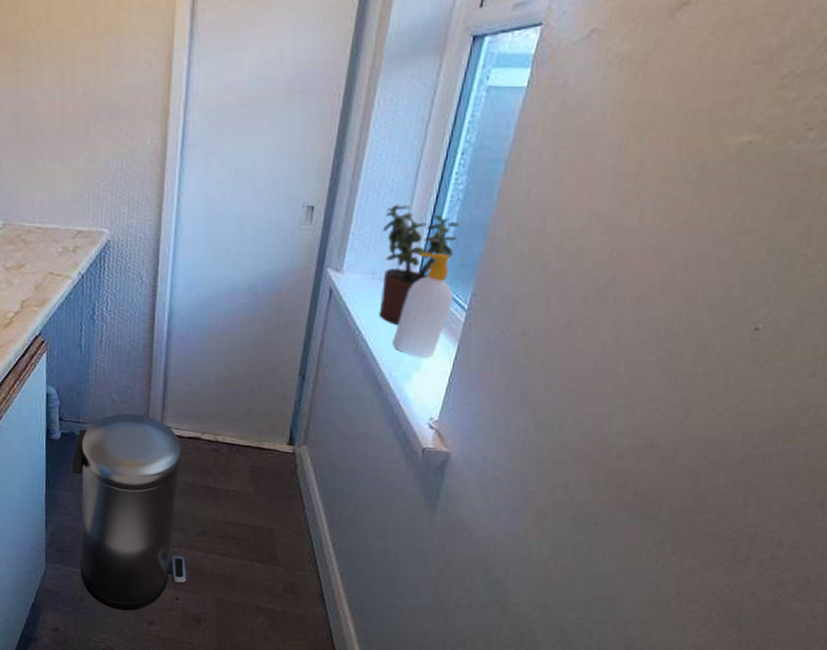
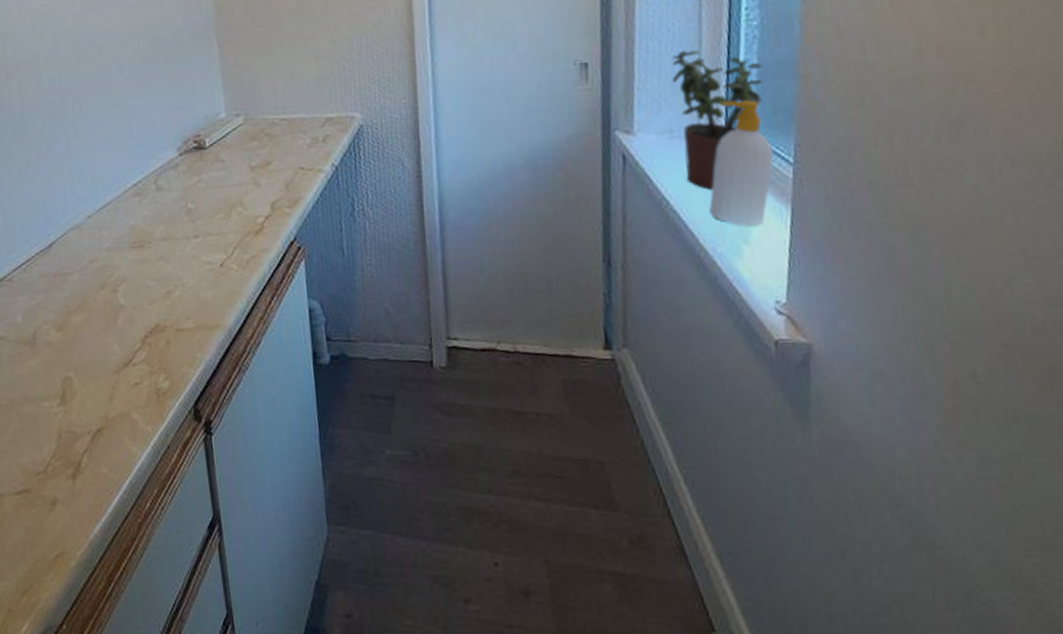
pedal bin: present [71,413,187,611] -> none [345,325,505,584]

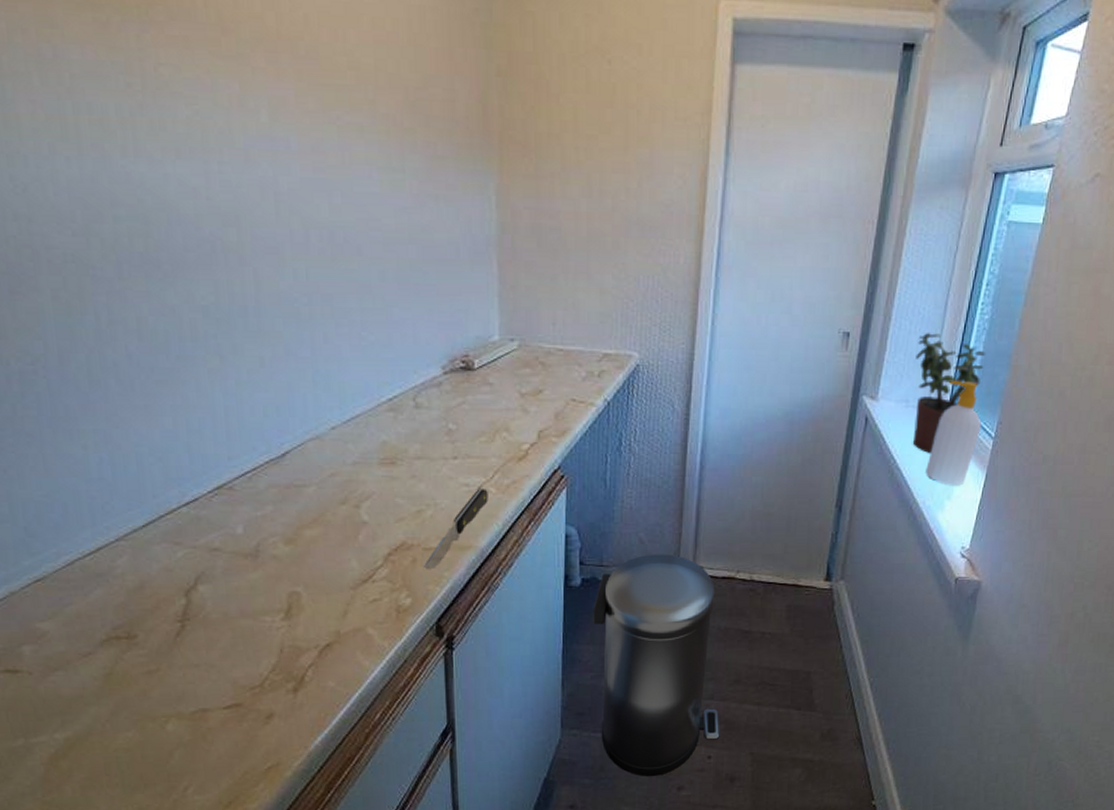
knife: none [176,265,231,350] -> present [422,489,488,569]
pedal bin: none [345,325,505,584] -> present [593,554,720,776]

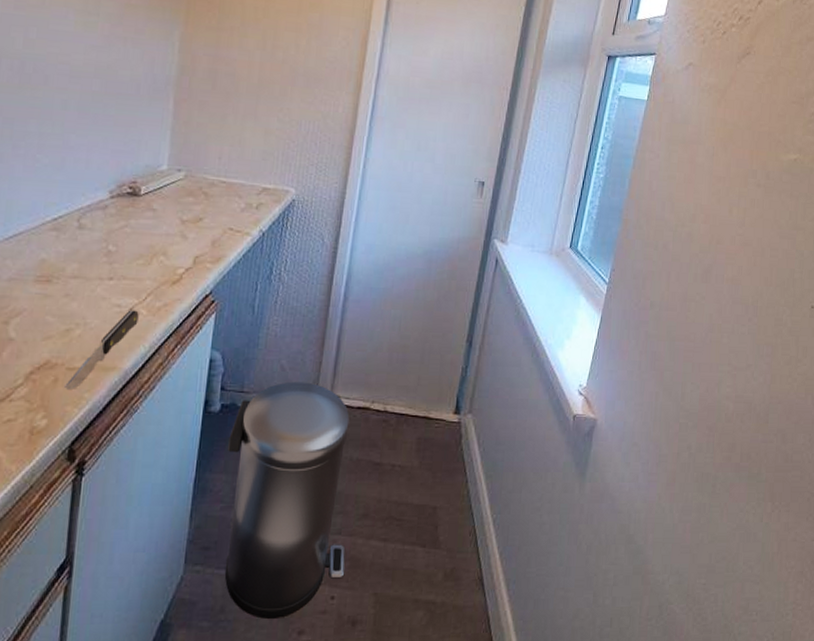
potted plant: present [914,332,986,453] -> none [538,185,601,295]
soap bottle: present [926,381,981,486] -> none [548,230,597,327]

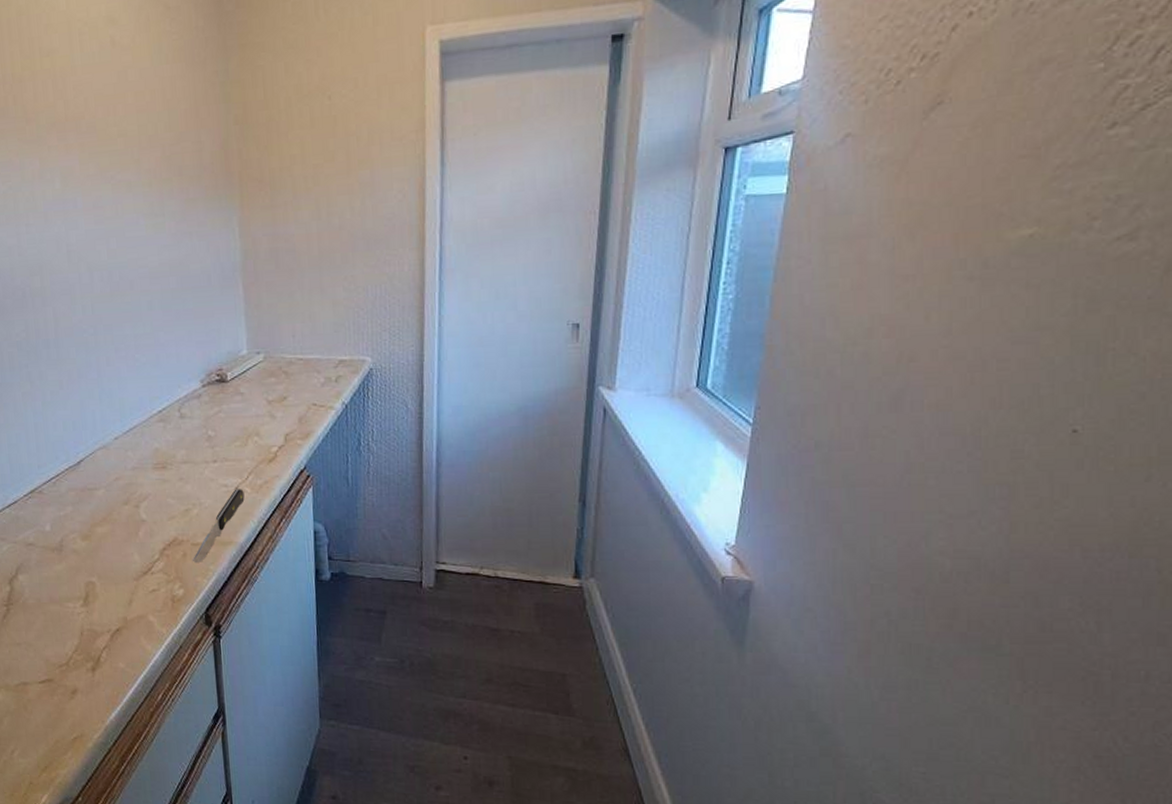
pedal bin: present [224,381,350,619] -> none [343,549,475,773]

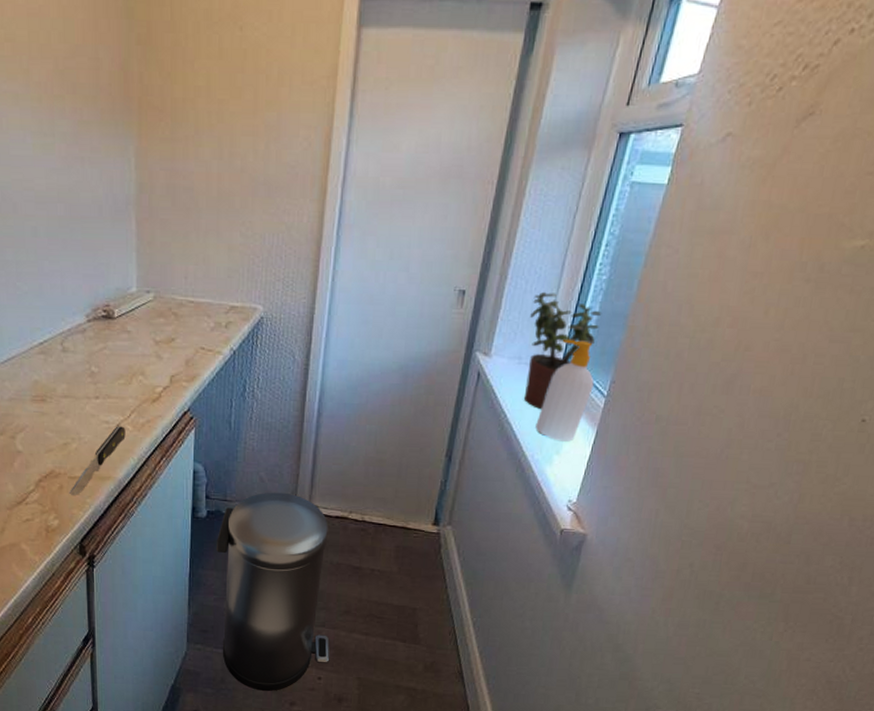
pedal bin: none [343,549,475,773] -> present [217,492,330,691]
potted plant: none [653,317,734,443] -> present [525,291,602,409]
soap bottle: none [676,365,736,477] -> present [536,340,594,442]

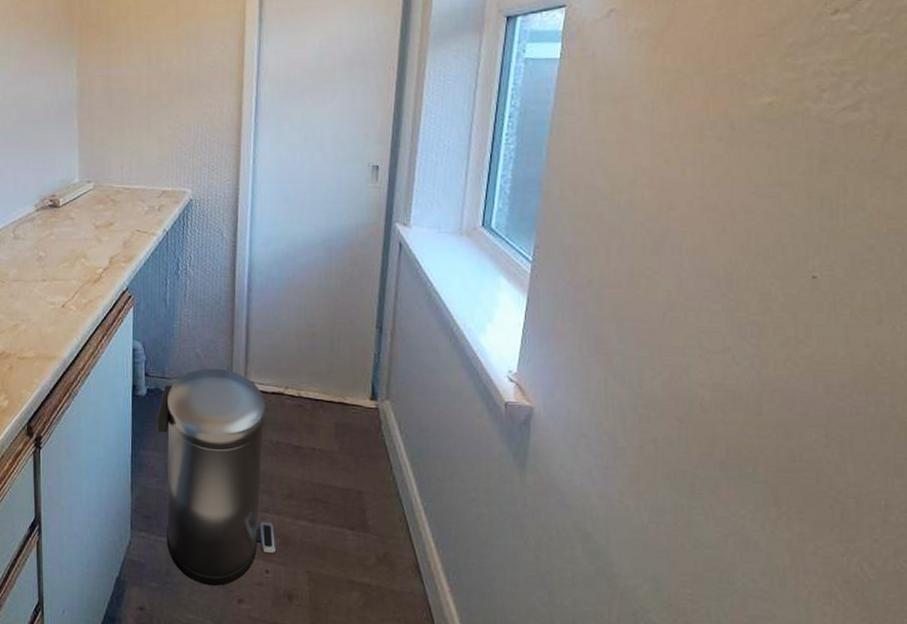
knife: present [68,426,126,495] -> none [17,307,70,375]
potted plant: present [525,291,602,409] -> none [444,162,515,276]
soap bottle: present [536,340,594,442] -> none [464,207,517,309]

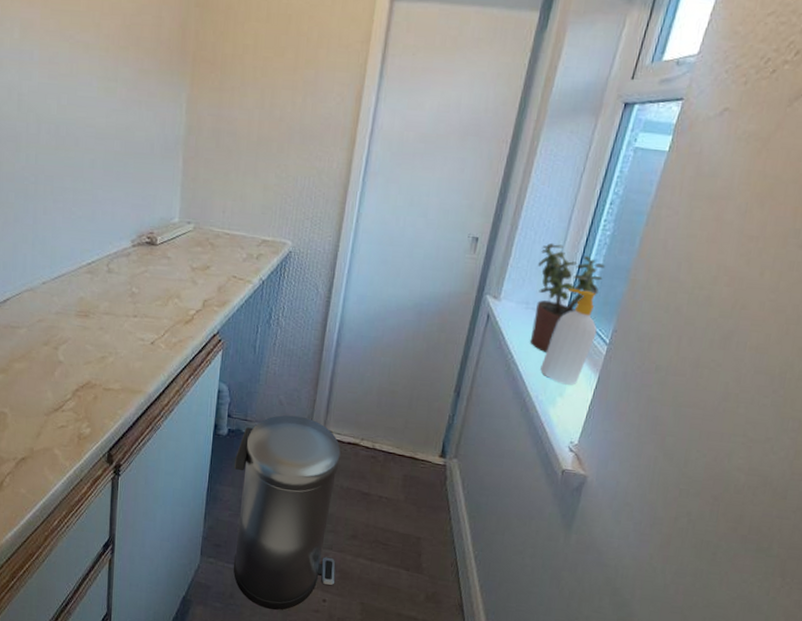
potted plant: none [444,162,515,276] -> present [531,242,606,352]
soap bottle: none [464,207,517,309] -> present [540,289,597,385]

